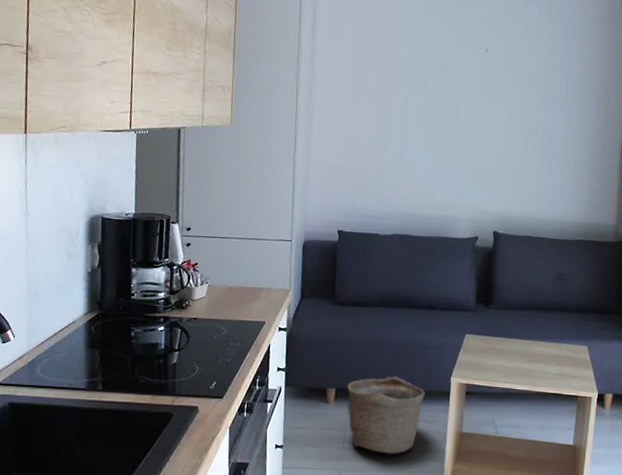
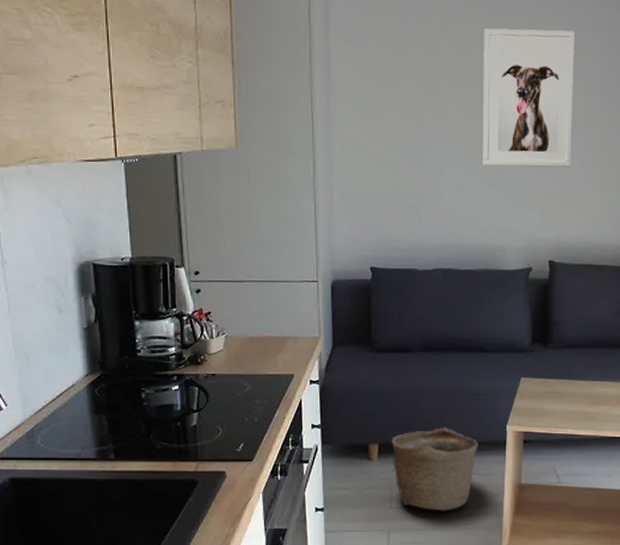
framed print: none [438,35,522,152] -> present [482,28,576,168]

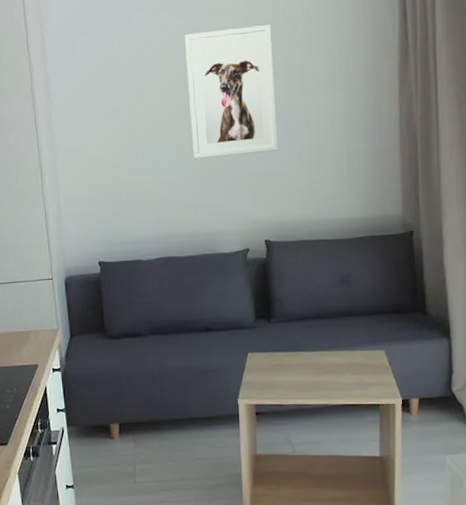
basket: present [391,427,478,511] -> none [130,405,212,484]

